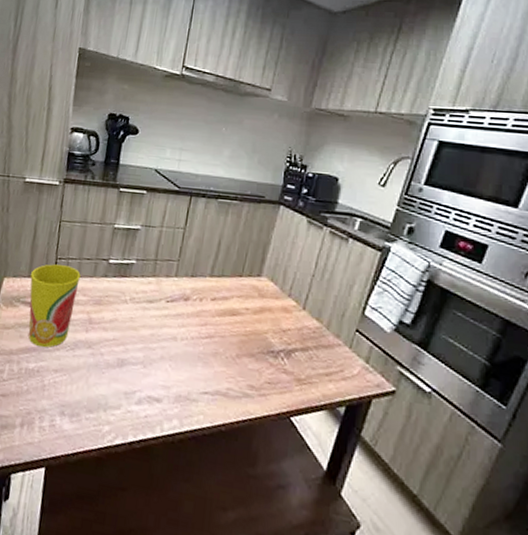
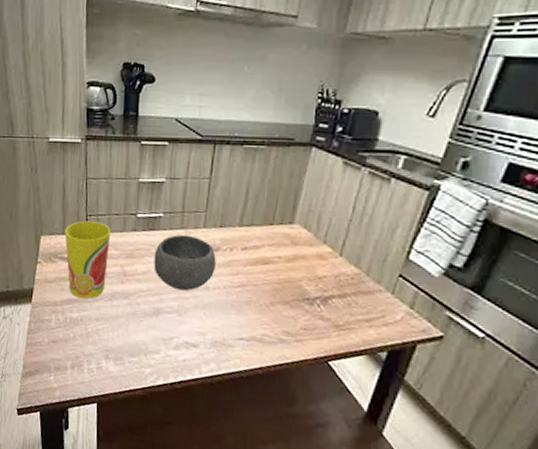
bowl: none [121,282,186,342] -> present [154,234,216,291]

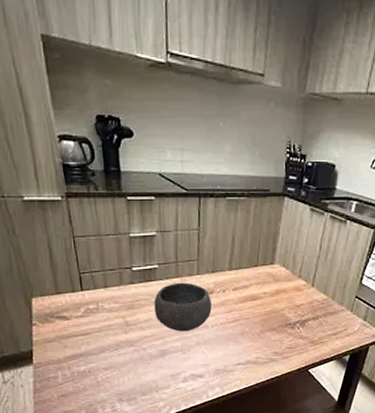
cup: present [65,221,111,299] -> none [58,279,110,353]

